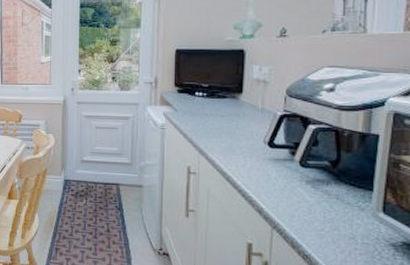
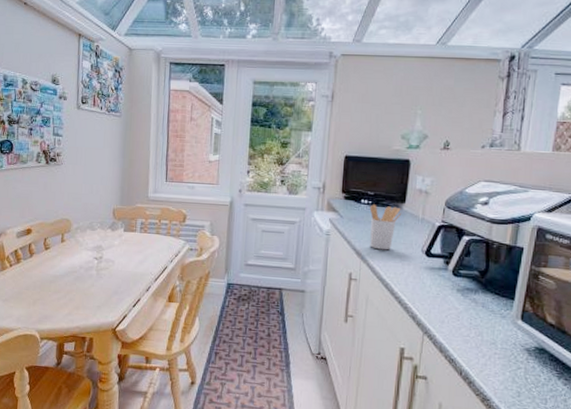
utensil holder: none [205,96,240,142] -> present [369,204,402,250]

